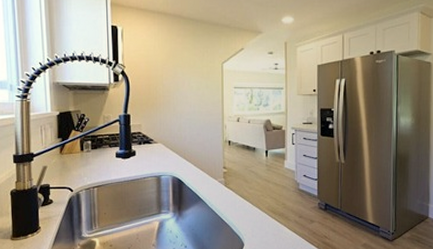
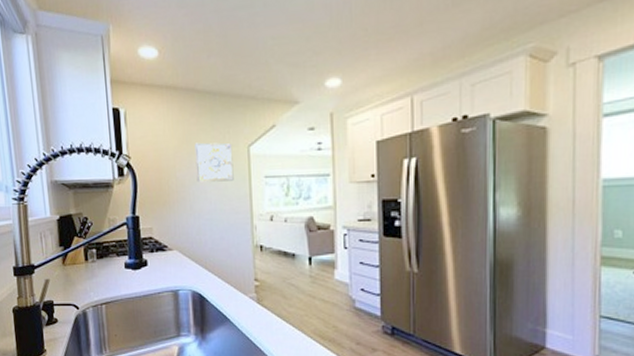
wall art: none [179,58,210,90] -> present [194,142,234,182]

